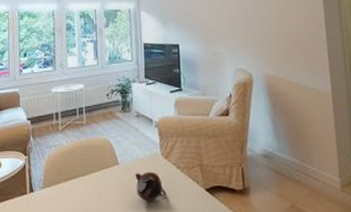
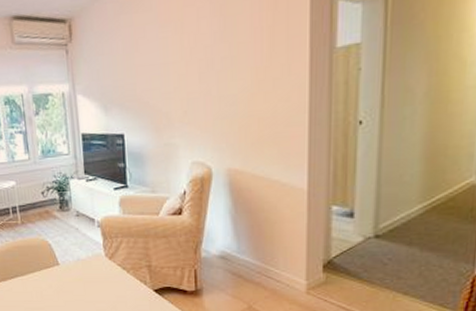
teapot: present [135,171,167,201] -> none [77,272,112,301]

